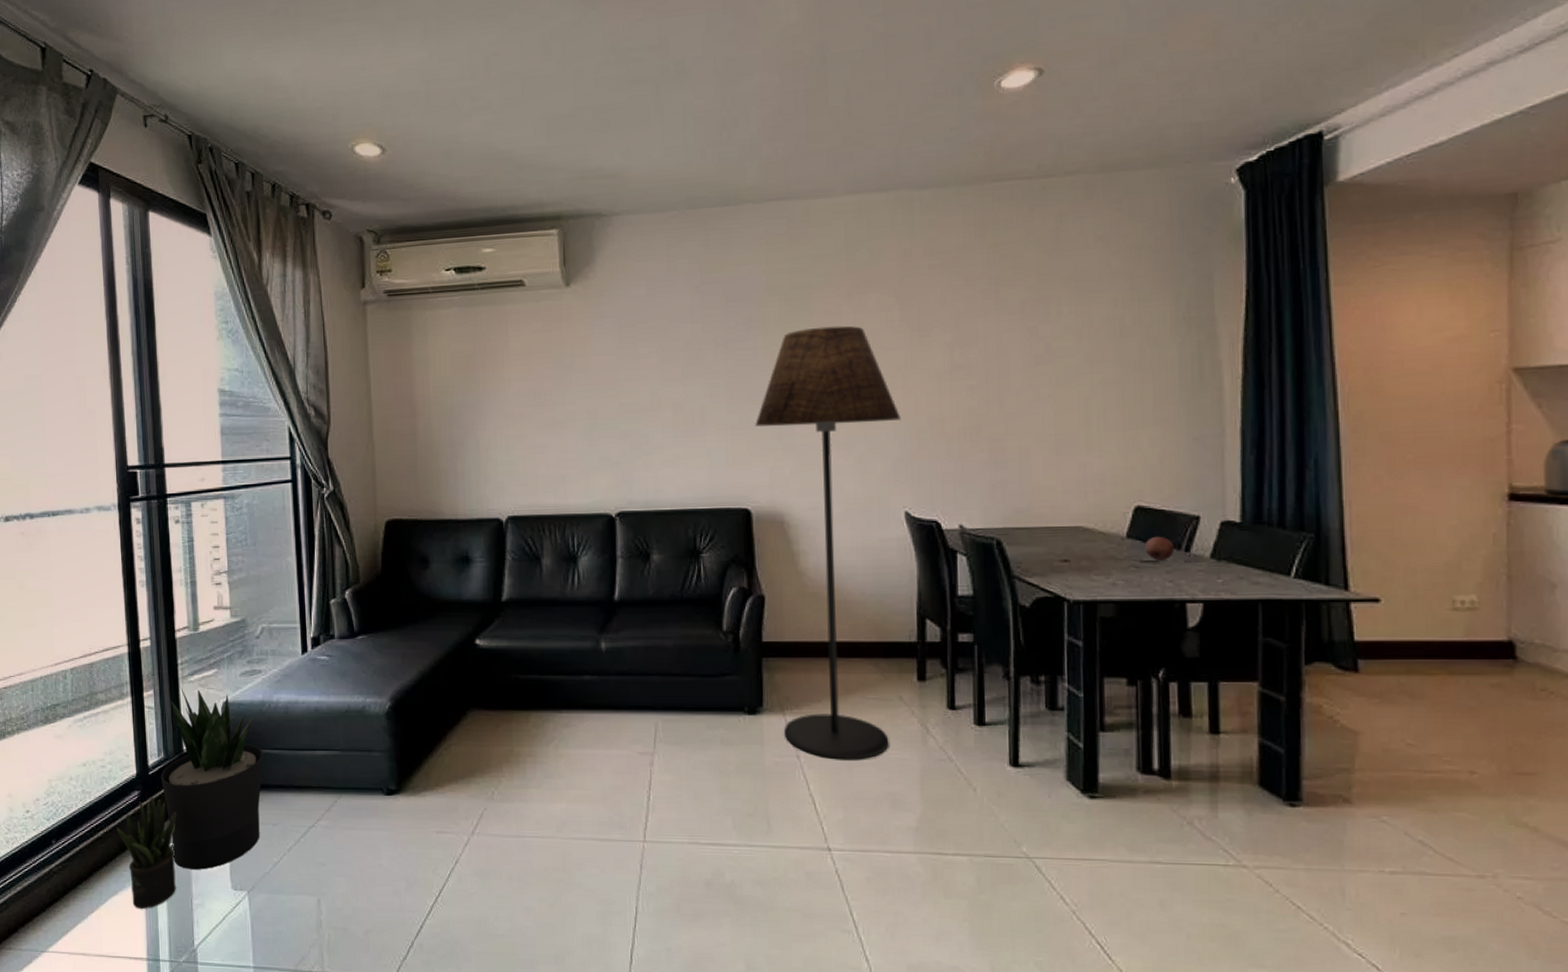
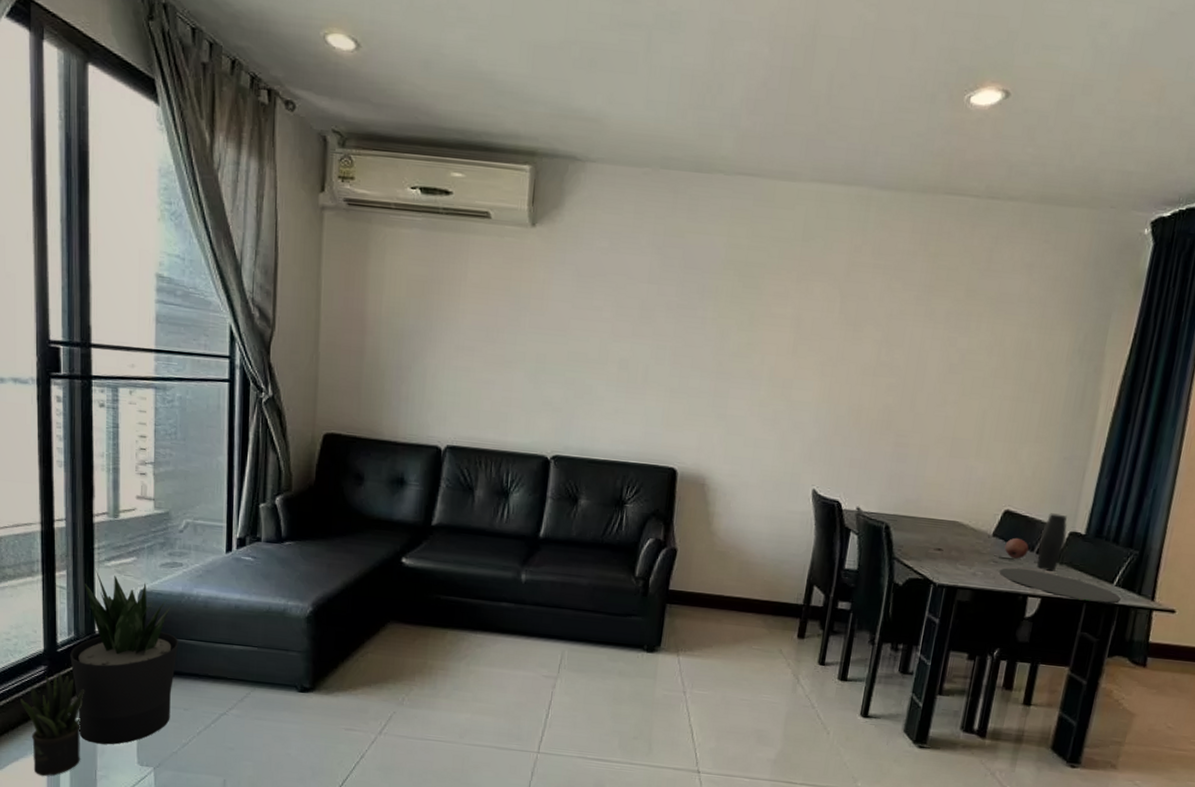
floor lamp: present [755,325,901,760] -> none [676,306,825,700]
placemat: none [1143,571,1304,600] -> present [999,567,1121,603]
vase: none [1186,502,1218,570] -> present [1036,513,1068,571]

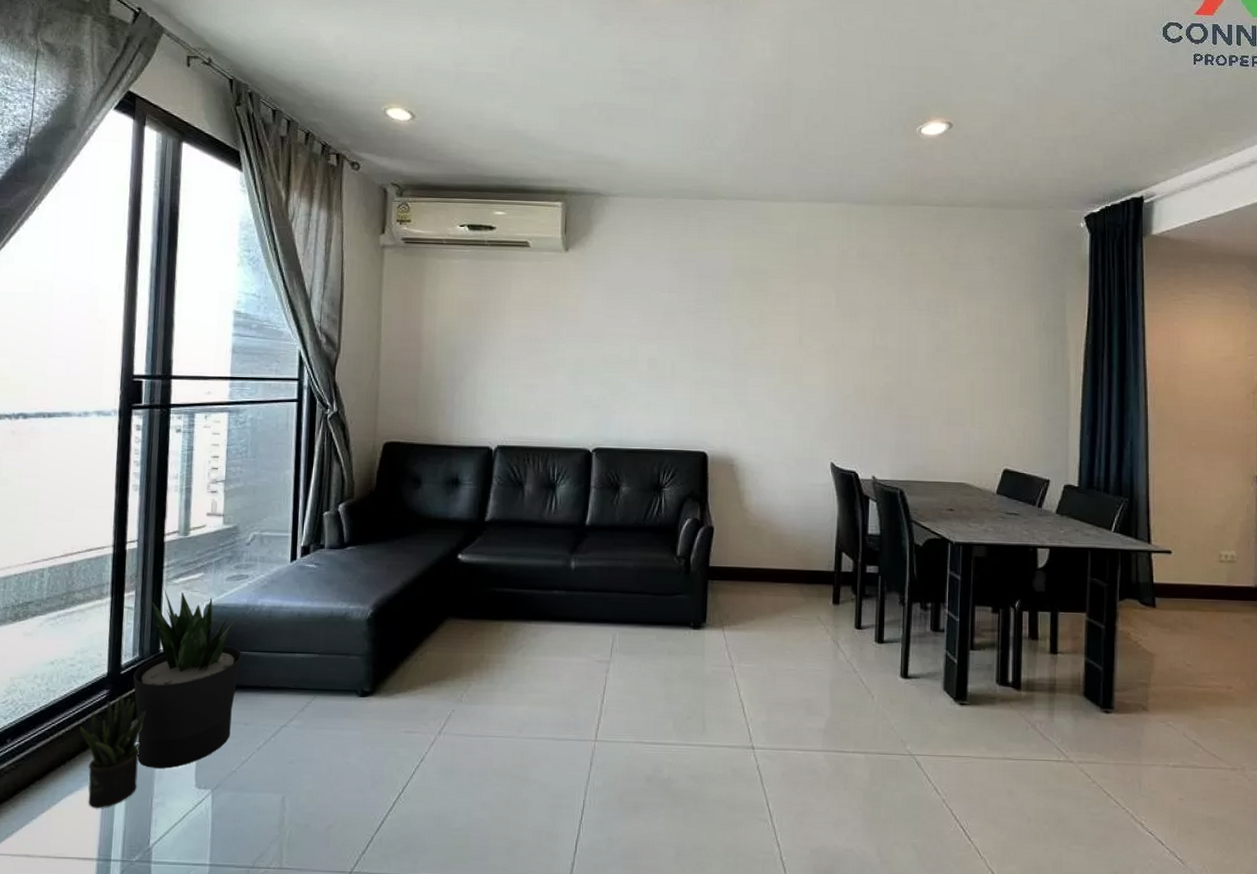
placemat: present [999,567,1121,603] -> none [1007,522,1120,549]
fruit: present [1004,537,1029,559] -> none [1009,494,1031,513]
vase: present [1036,513,1068,571] -> none [1038,469,1061,523]

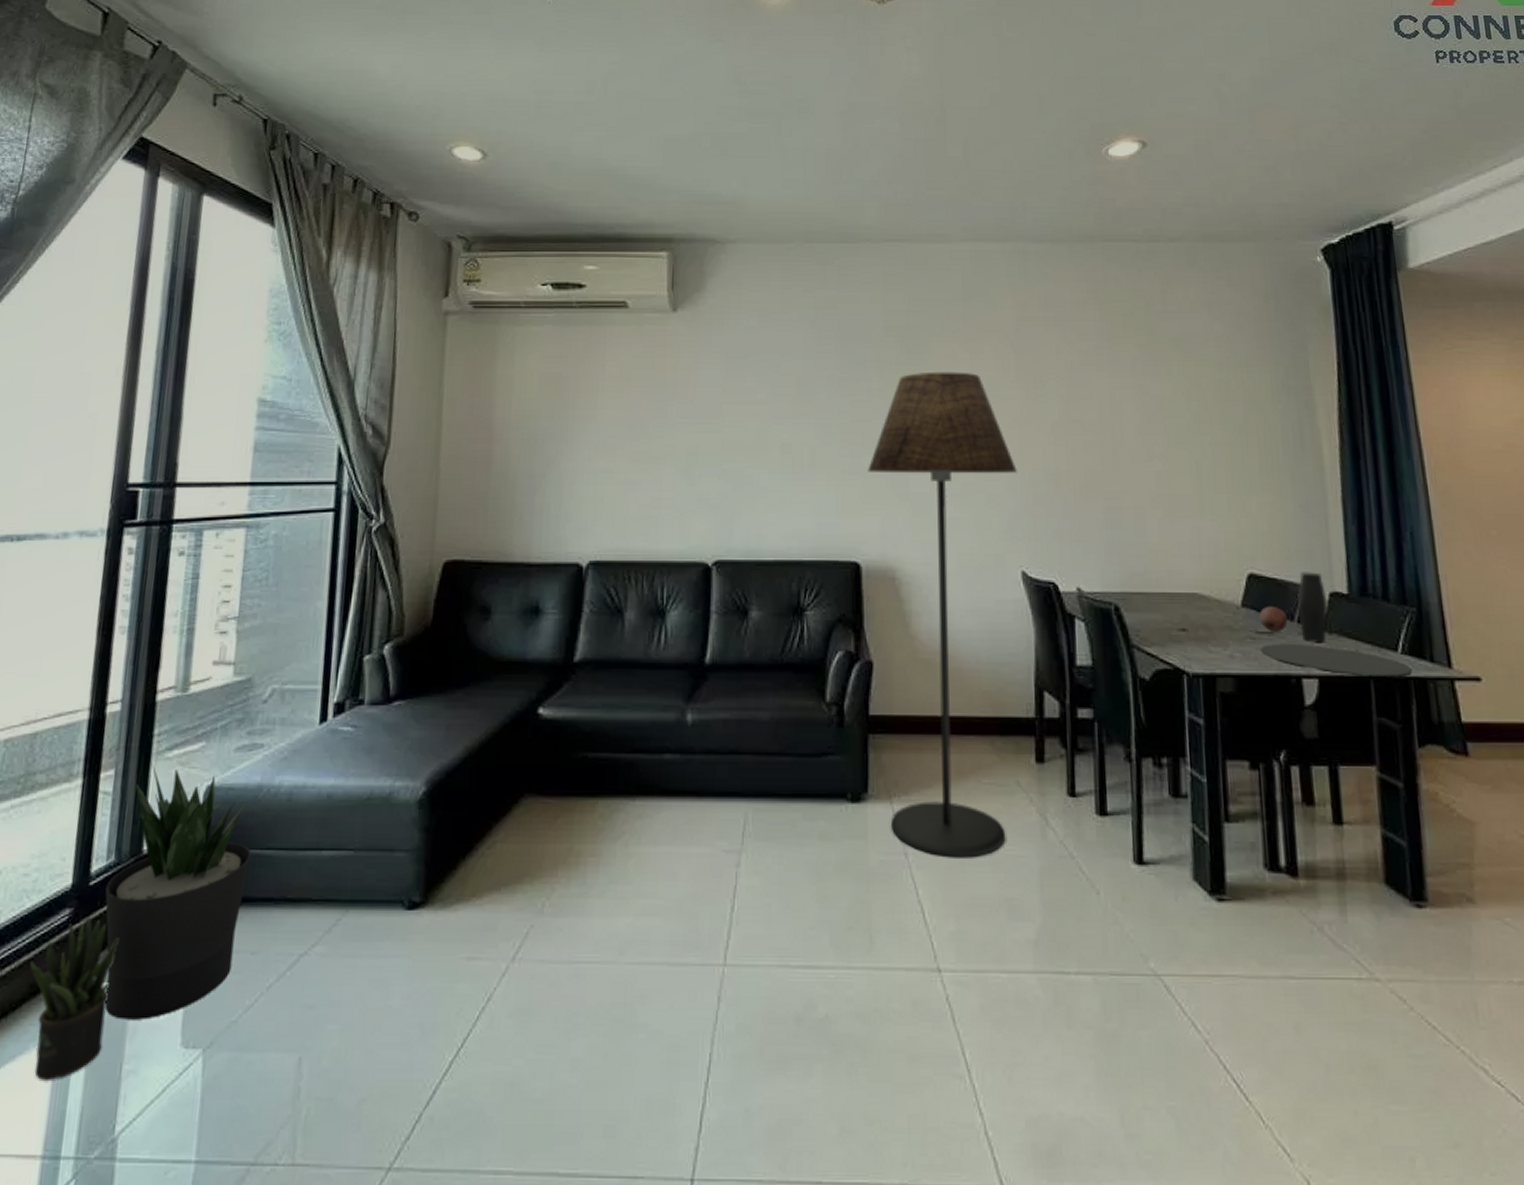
floor lamp: none [716,306,832,671] -> present [868,371,1017,858]
placemat: none [1007,522,1120,549] -> present [1260,644,1412,677]
fruit: none [1009,494,1031,513] -> present [1258,605,1288,632]
vase: none [1038,469,1061,523] -> present [1297,572,1328,643]

